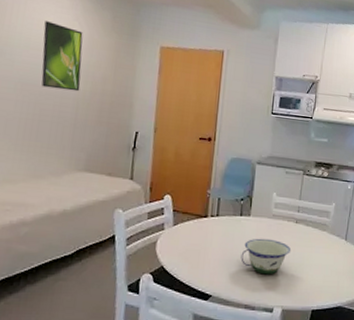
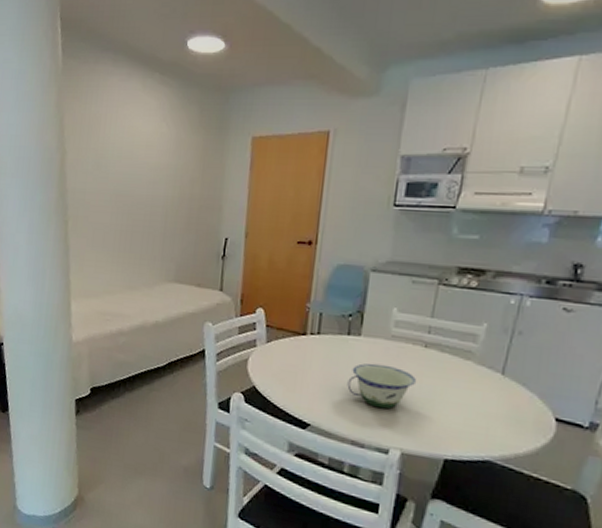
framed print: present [41,21,83,92] -> none [133,127,171,198]

